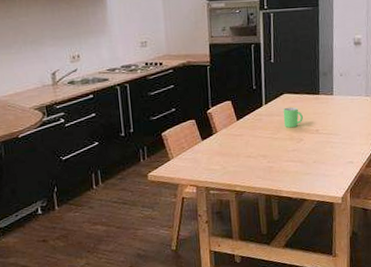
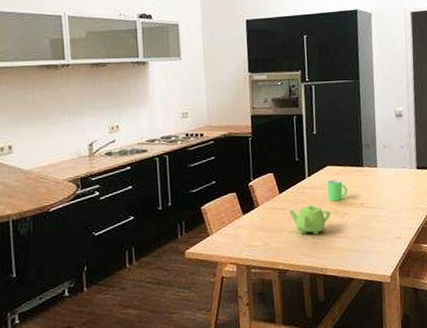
teapot: none [246,131,287,159] -> present [289,205,331,235]

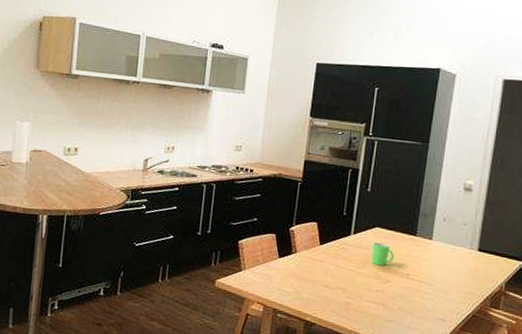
teapot: present [289,205,331,235] -> none [326,263,372,296]

